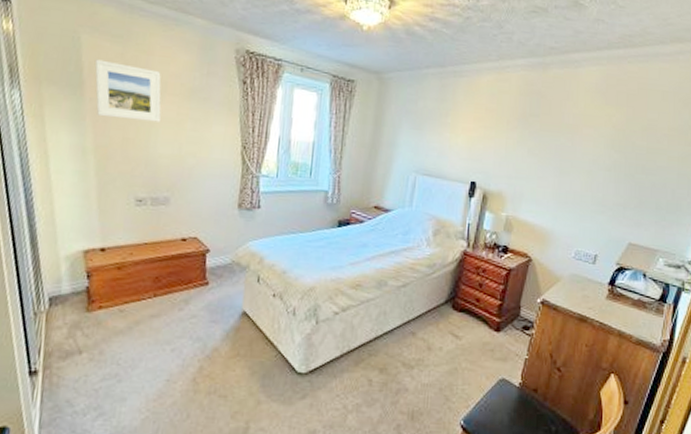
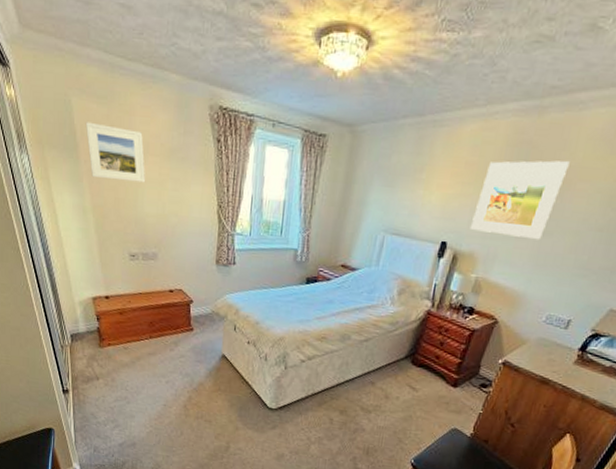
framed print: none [495,108,574,180] -> present [469,160,570,240]

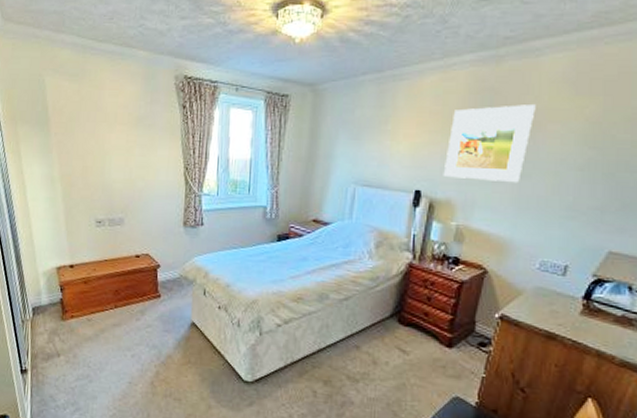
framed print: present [85,122,146,183] -> none [57,98,114,150]

